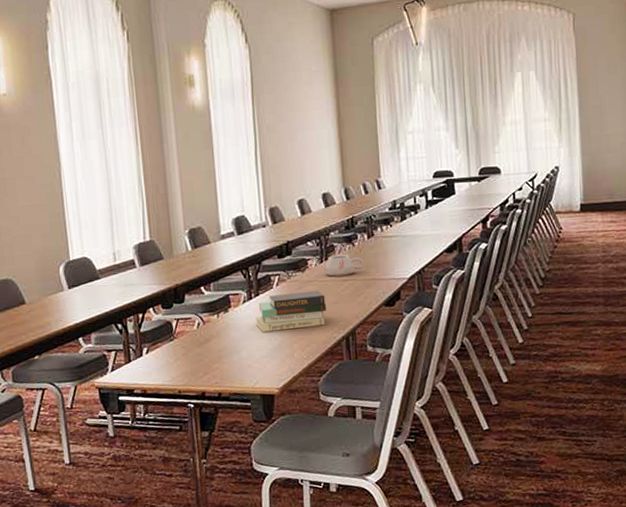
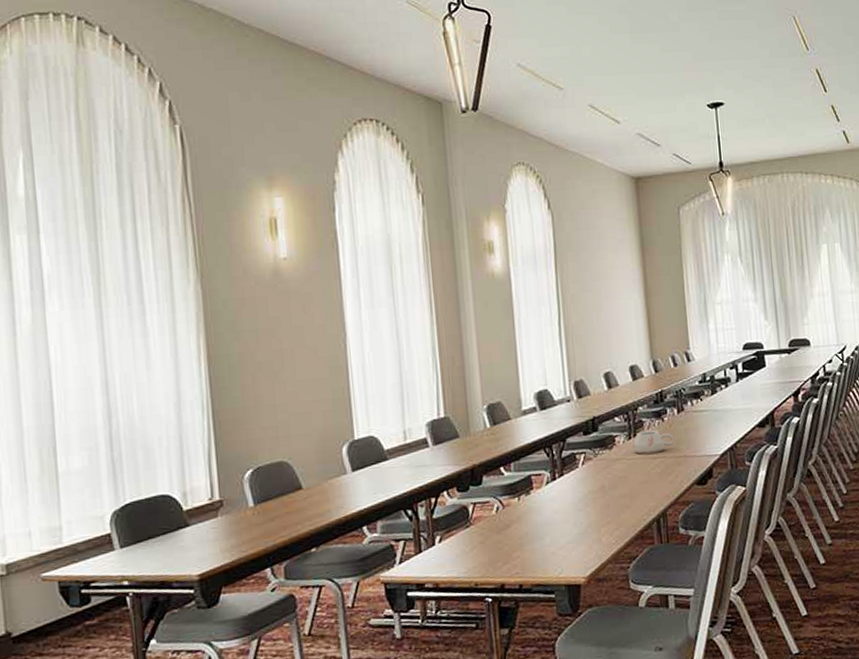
books: present [255,290,326,332] -> none [560,469,635,516]

